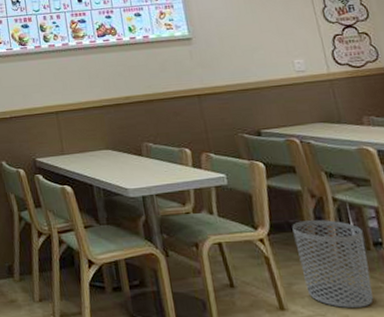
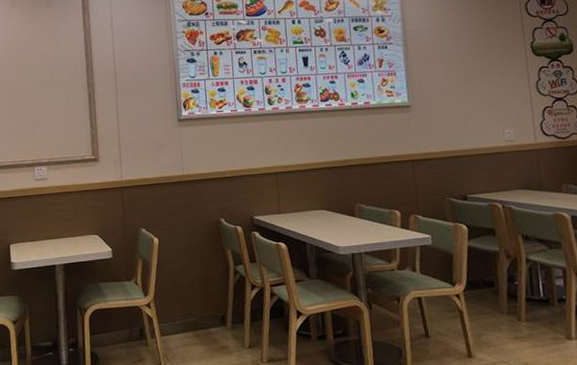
waste bin: present [292,220,374,308] -> none [486,278,552,356]

